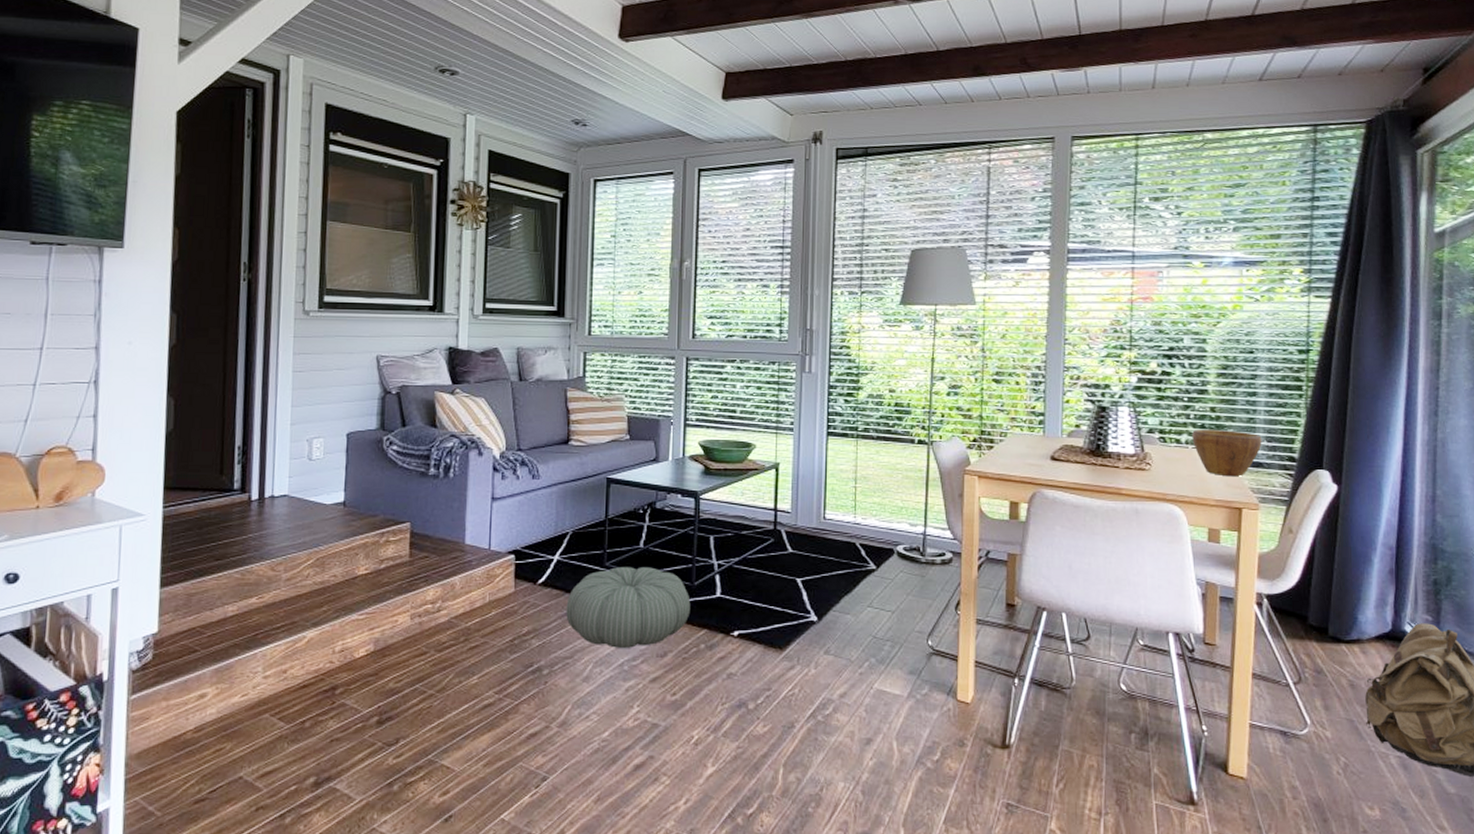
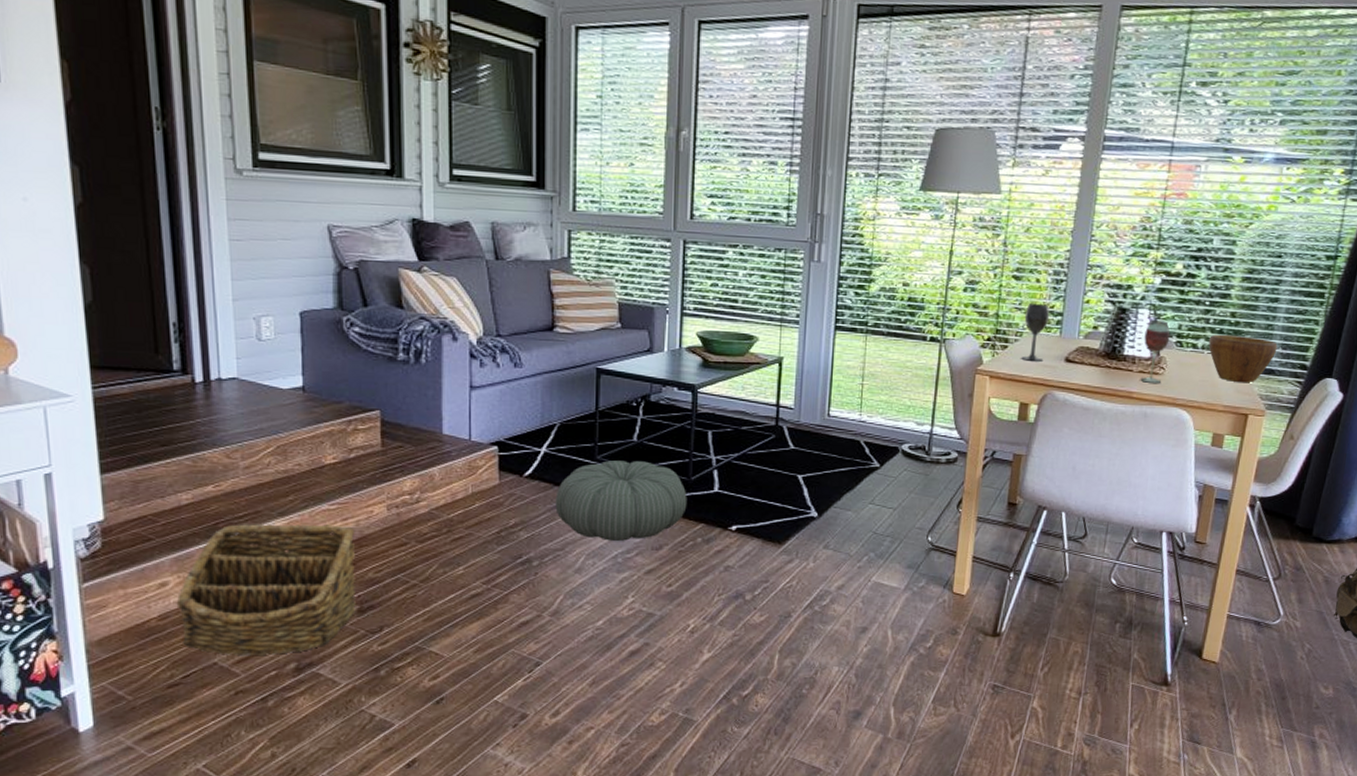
basket: none [211,634,379,770] -> present [176,524,356,656]
wine glass: none [1007,404,1031,460] -> present [1021,302,1049,361]
wineglass: none [1127,417,1153,479] -> present [1140,320,1171,383]

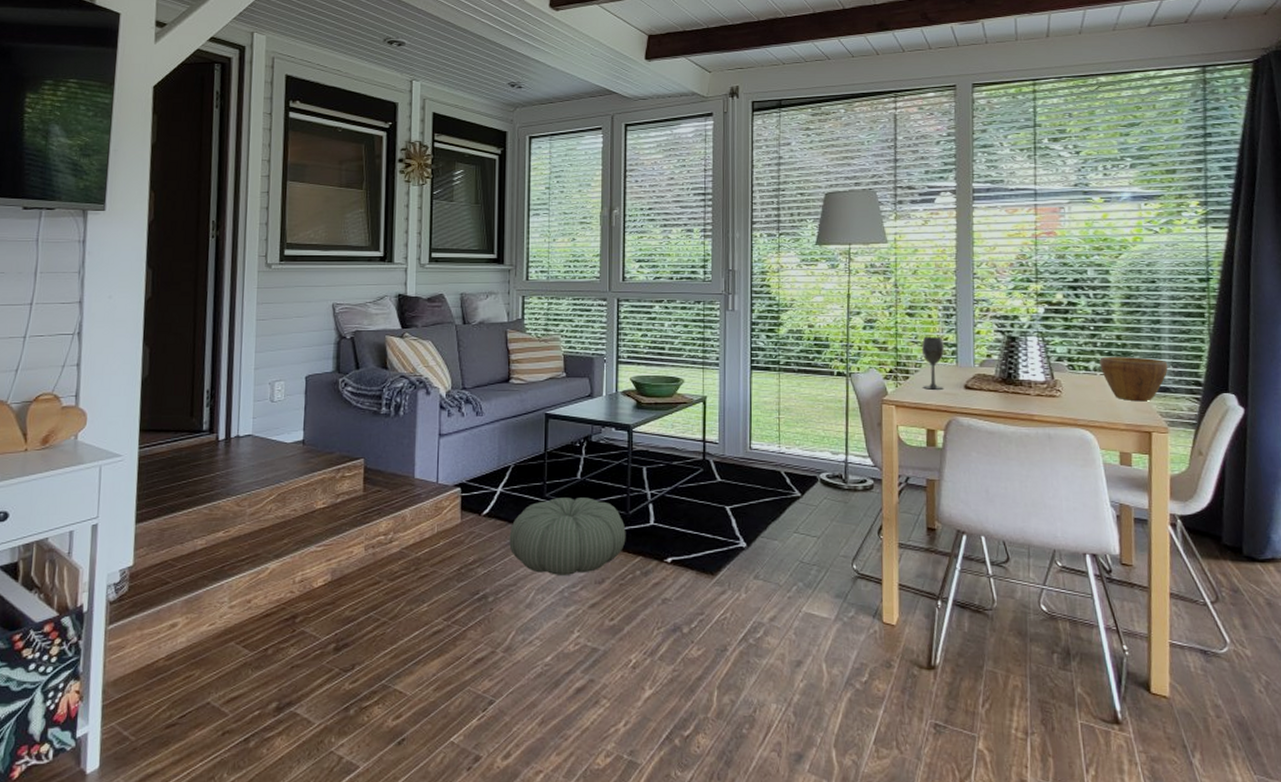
basket: present [176,524,356,656] -> none [182,565,336,696]
wineglass: present [1140,320,1171,383] -> none [1036,346,1062,405]

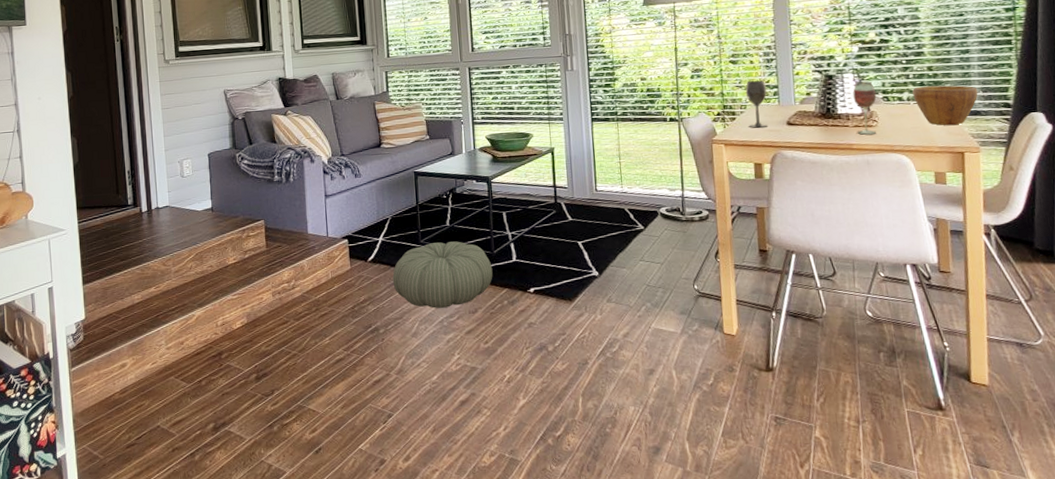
wineglass: none [1036,346,1062,405] -> present [853,81,877,135]

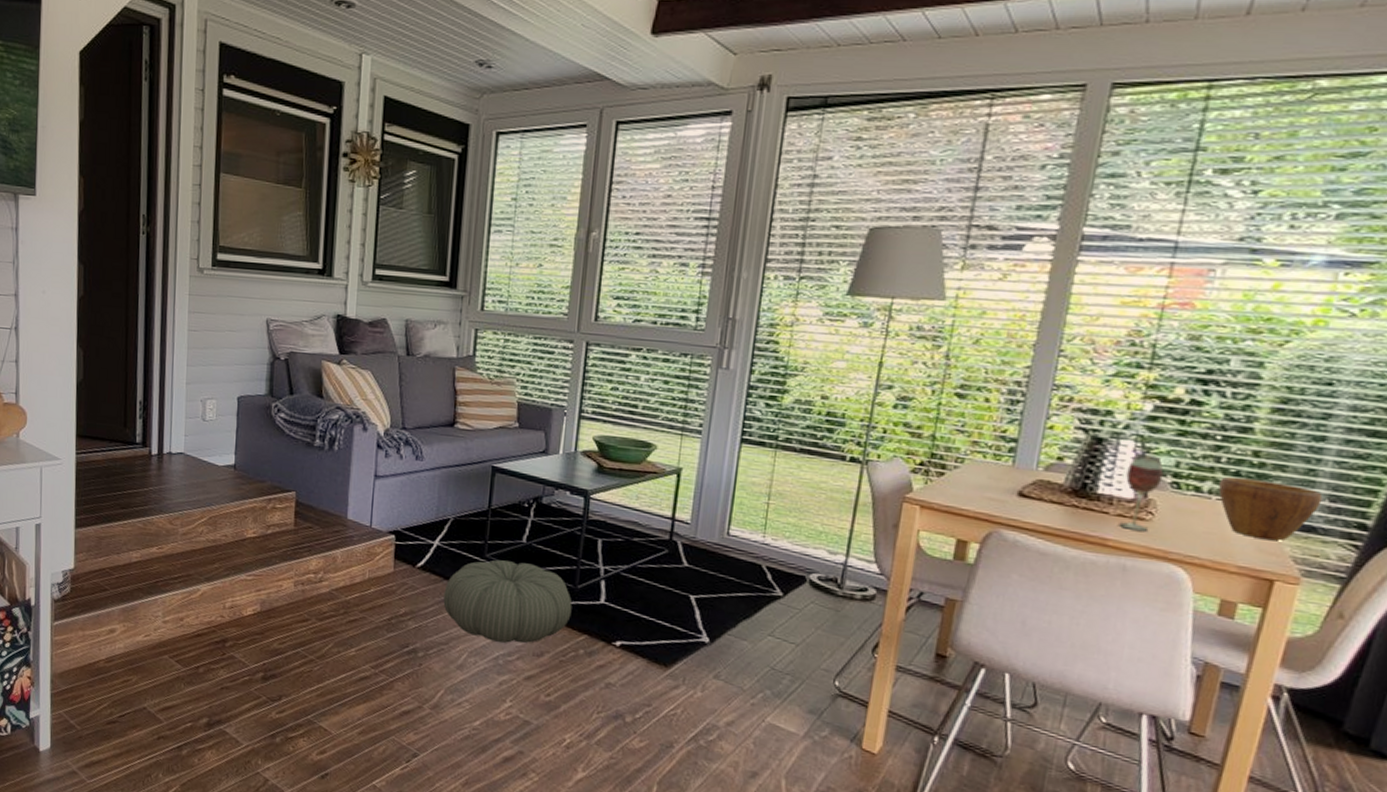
wine glass: present [745,80,767,128] -> none [961,425,1000,494]

